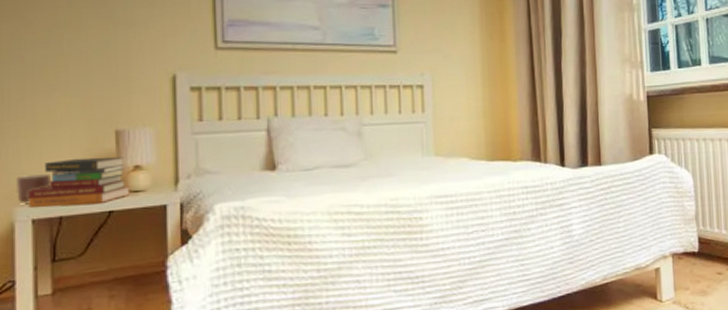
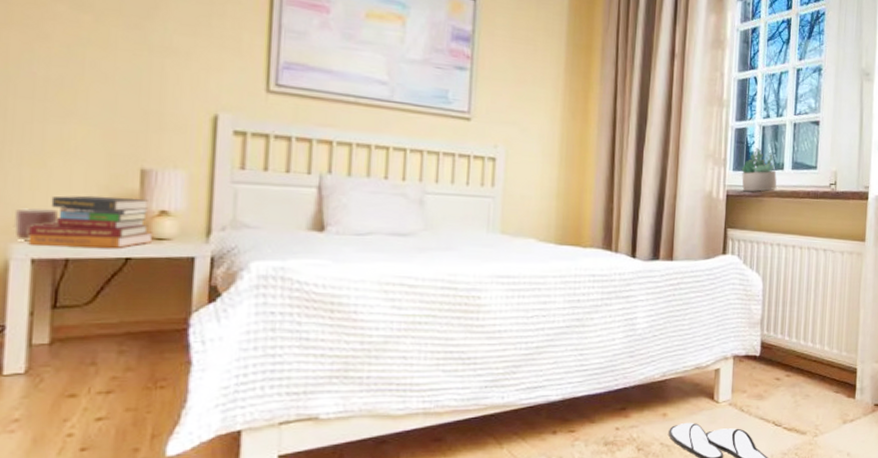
succulent plant: none [658,47,697,90] -> present [741,148,777,192]

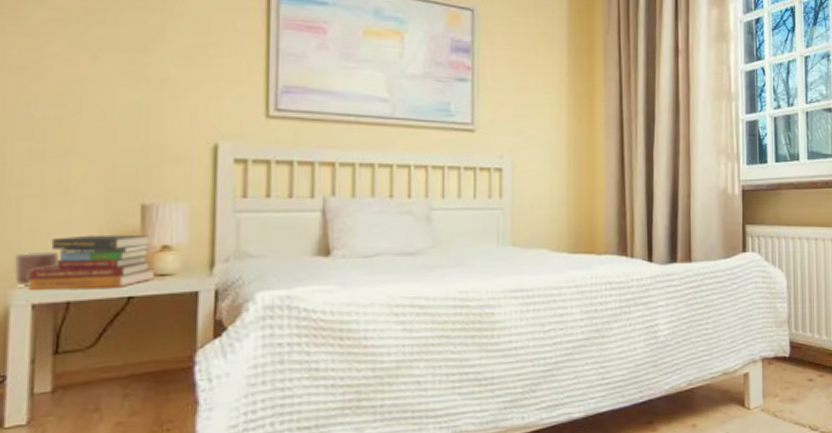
succulent plant: present [741,148,777,192] -> none [755,140,794,185]

